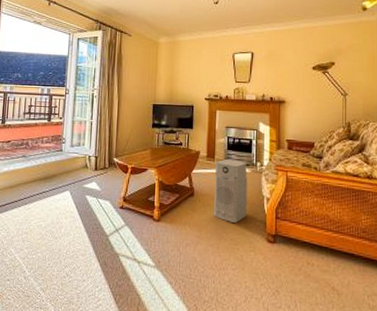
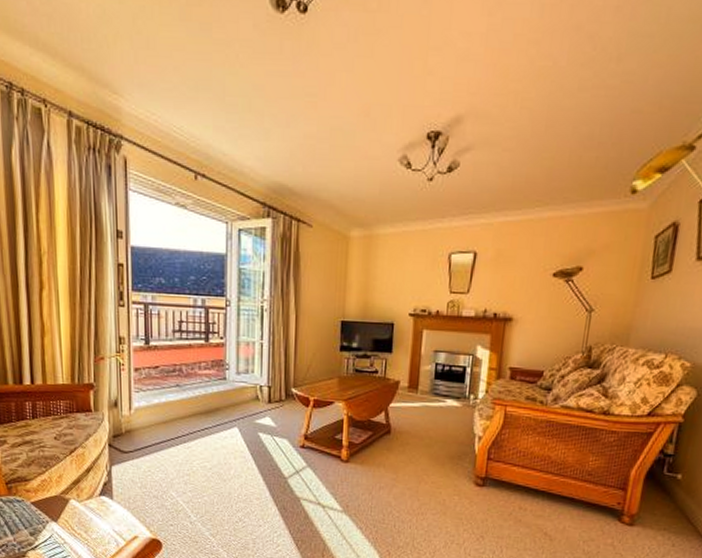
air purifier: present [213,159,248,224] -> none [413,391,457,465]

